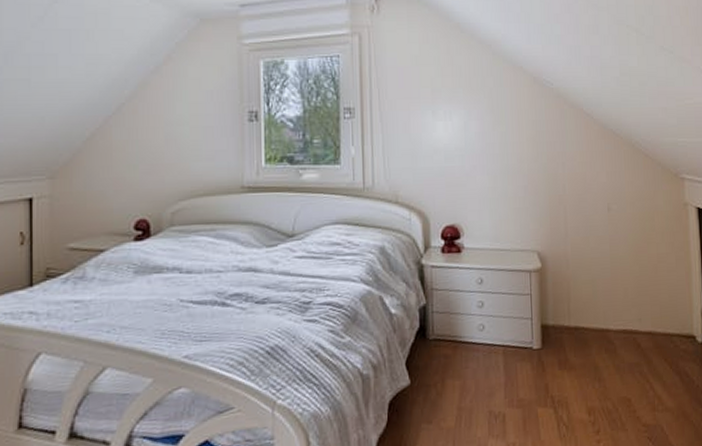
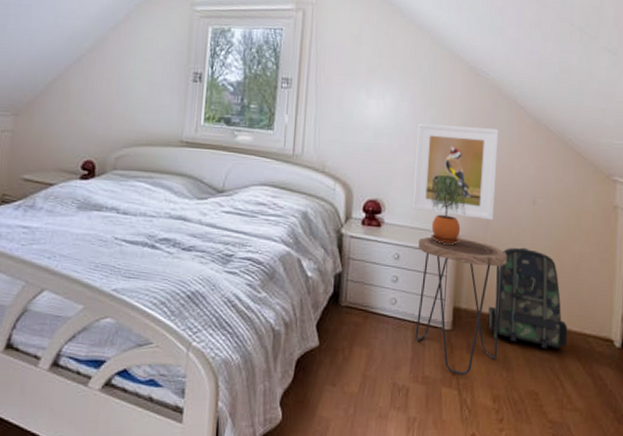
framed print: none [488,139,571,233] -> present [412,123,499,220]
side table: none [500,253,589,393] -> present [415,236,507,376]
potted plant: none [507,191,544,262] -> present [430,174,466,245]
backpack: none [575,255,653,354] -> present [488,247,568,349]

